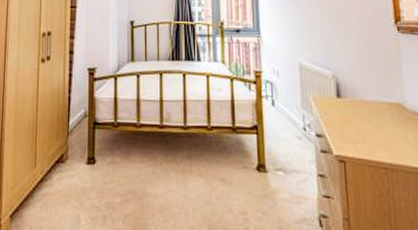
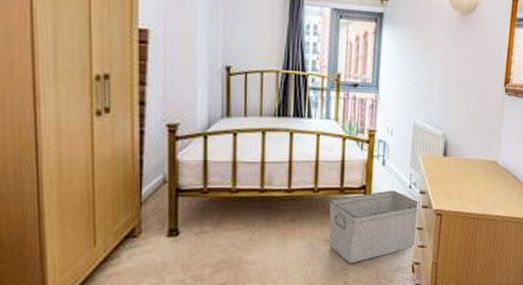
storage bin: none [222,131,320,208] -> present [328,190,420,263]

